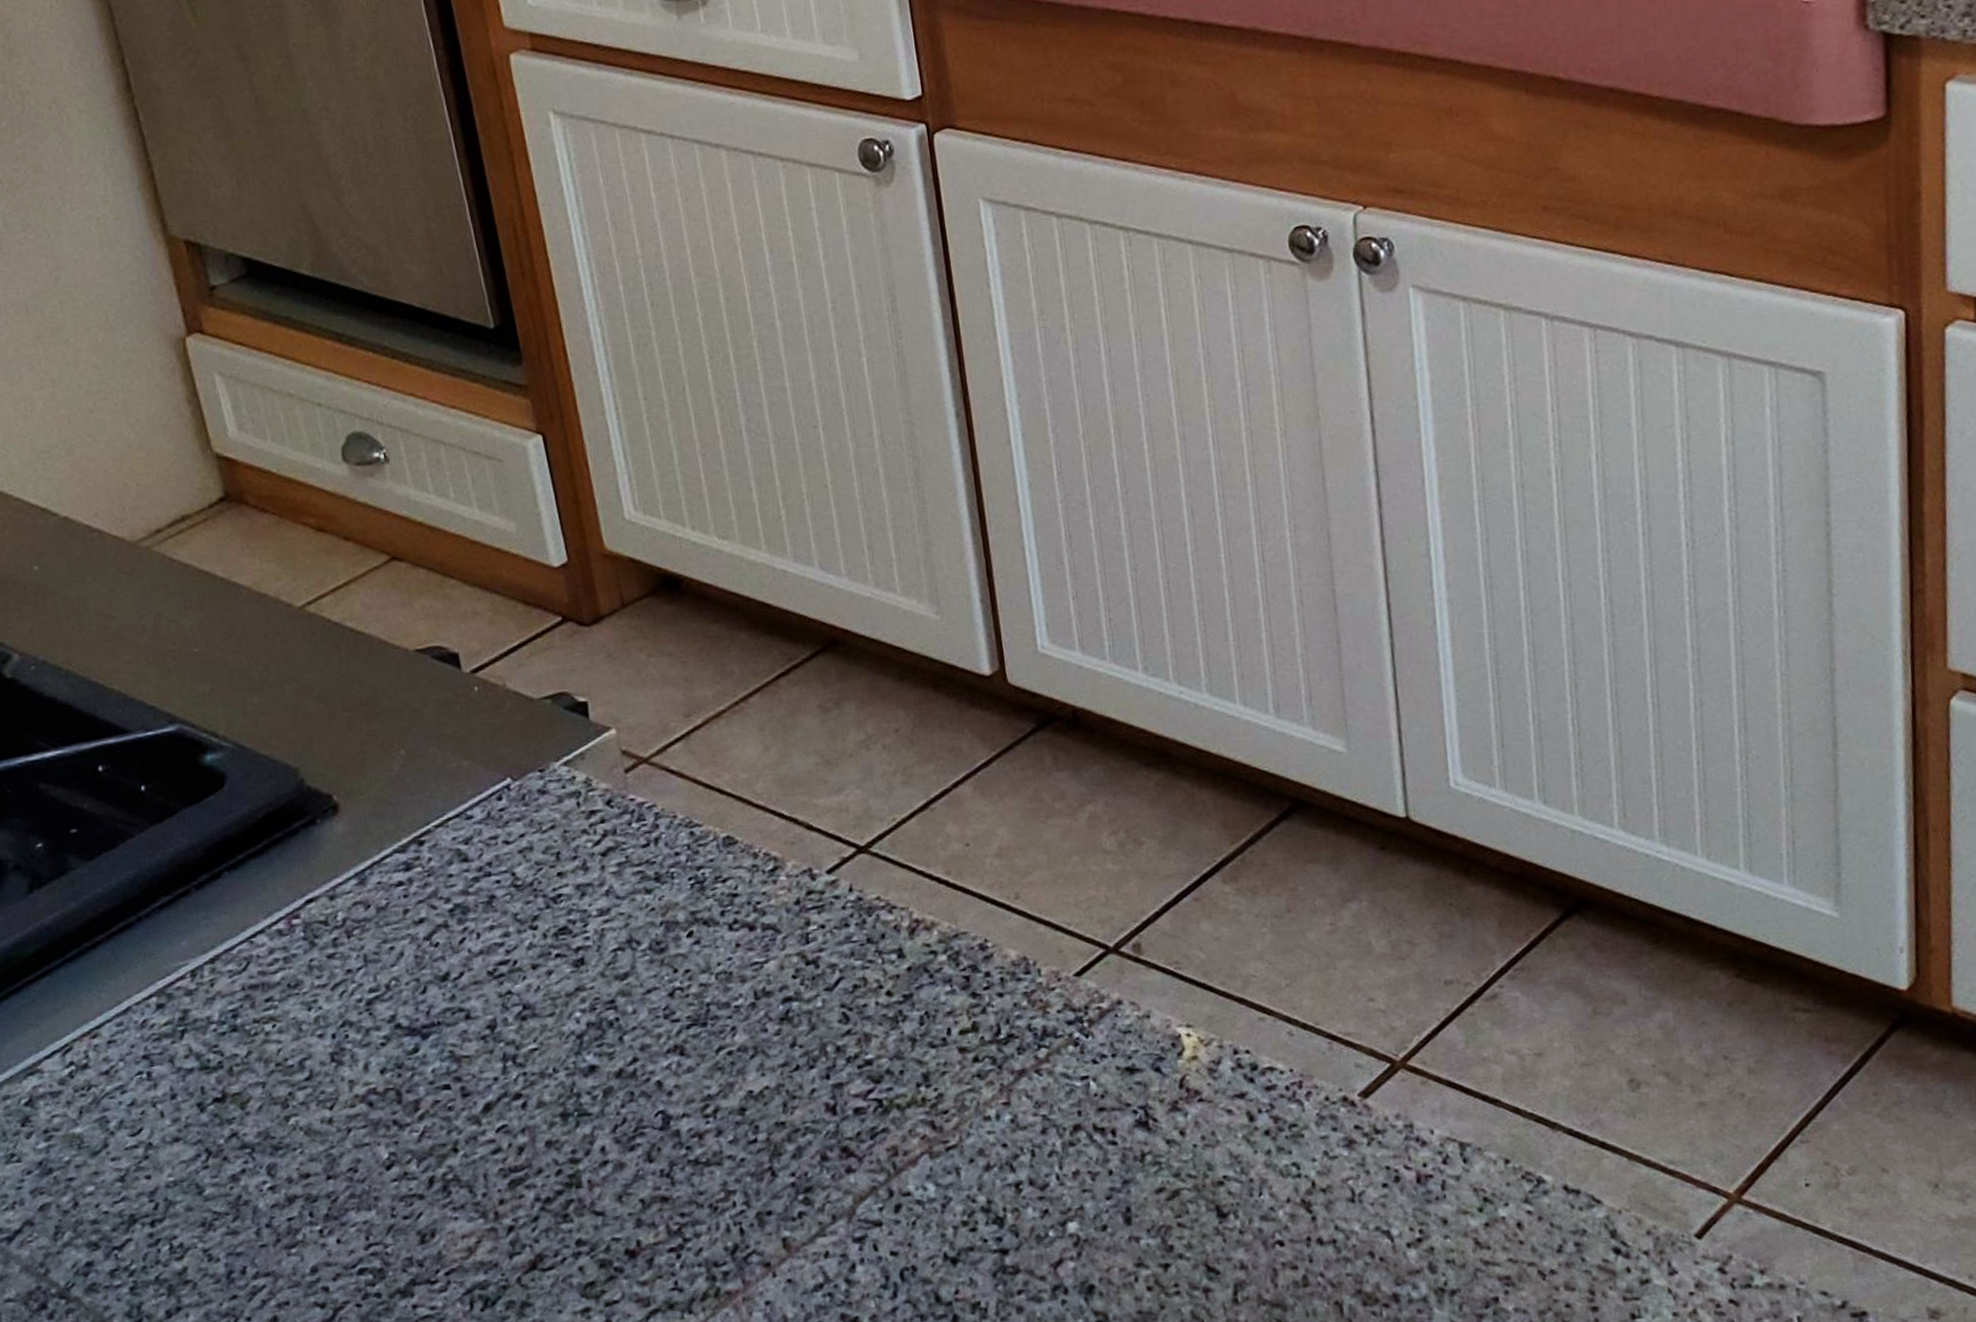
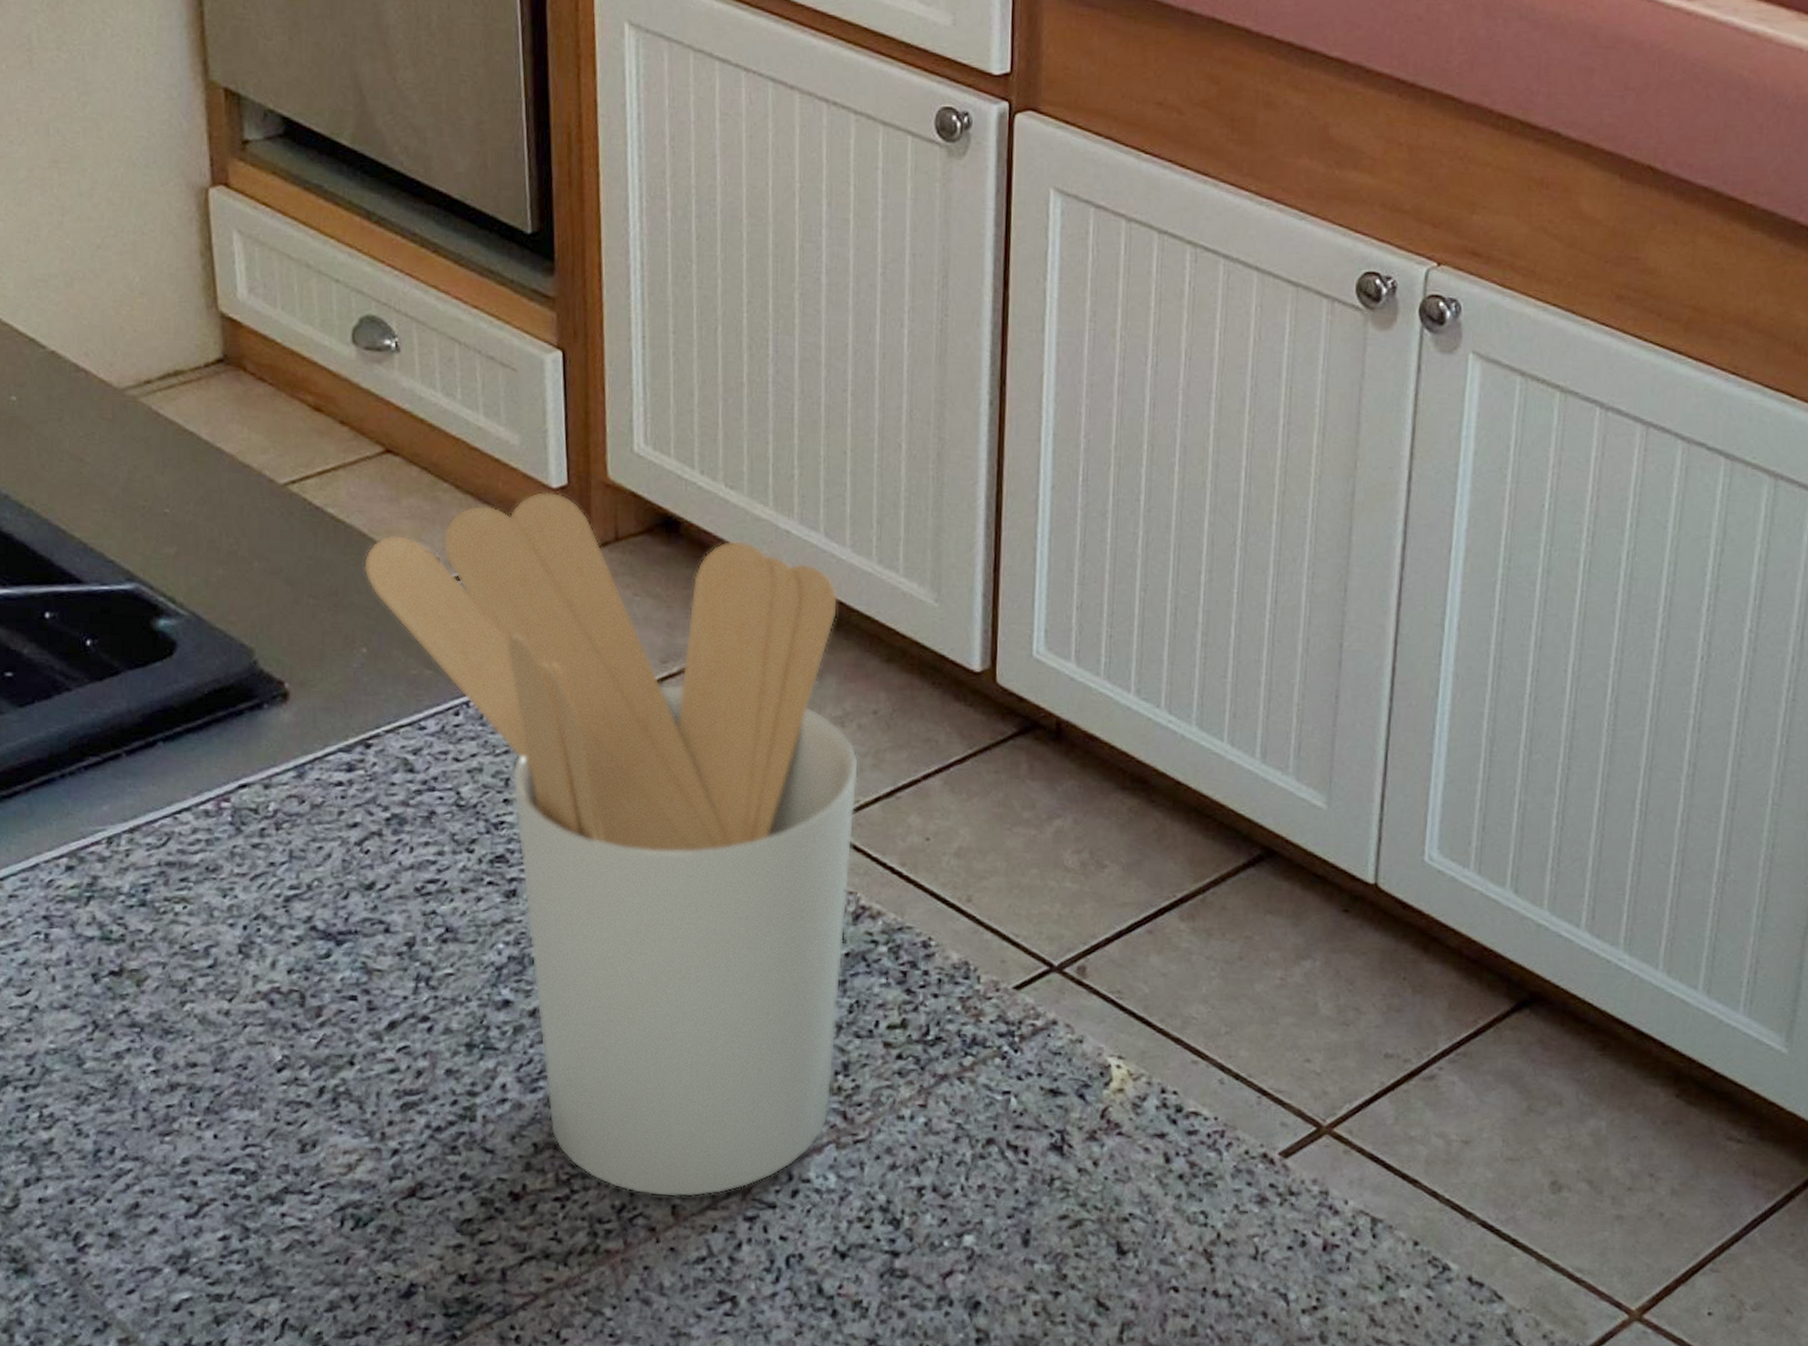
utensil holder: none [388,570,919,1233] -> present [364,491,860,1198]

